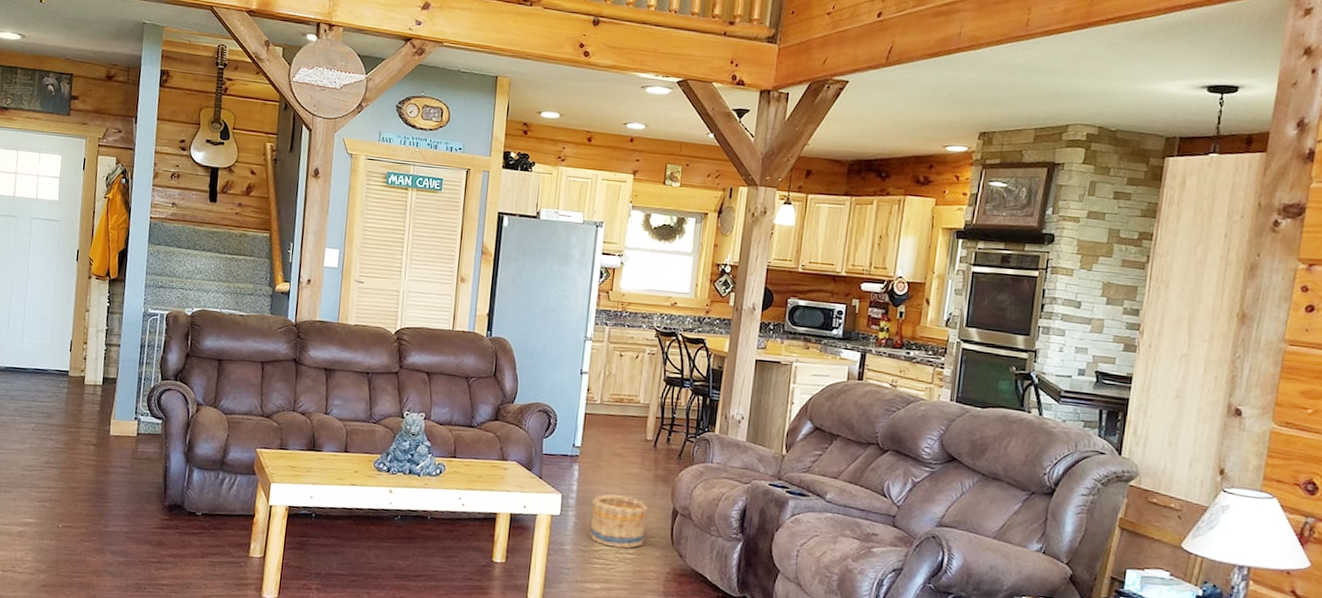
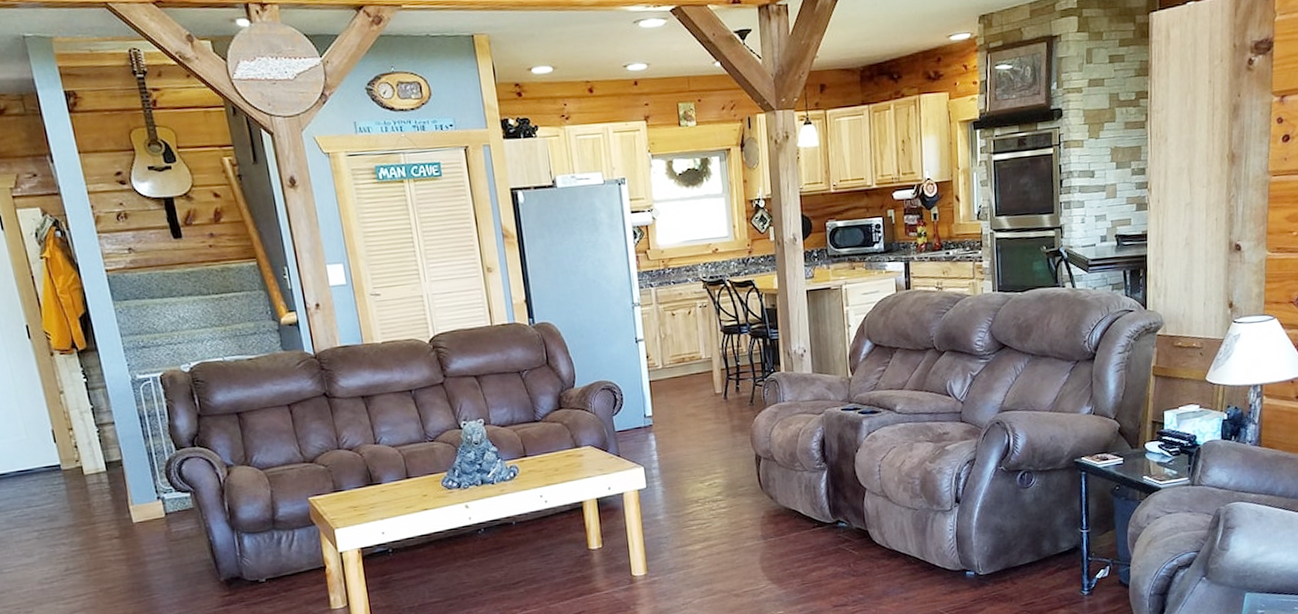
basket: present [589,494,648,549] -> none [676,453,734,507]

